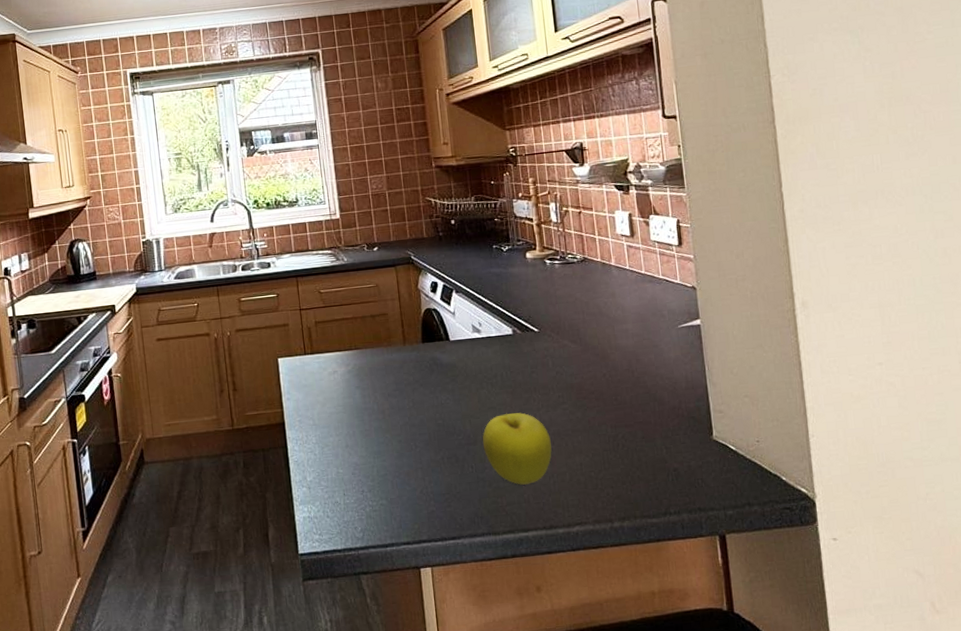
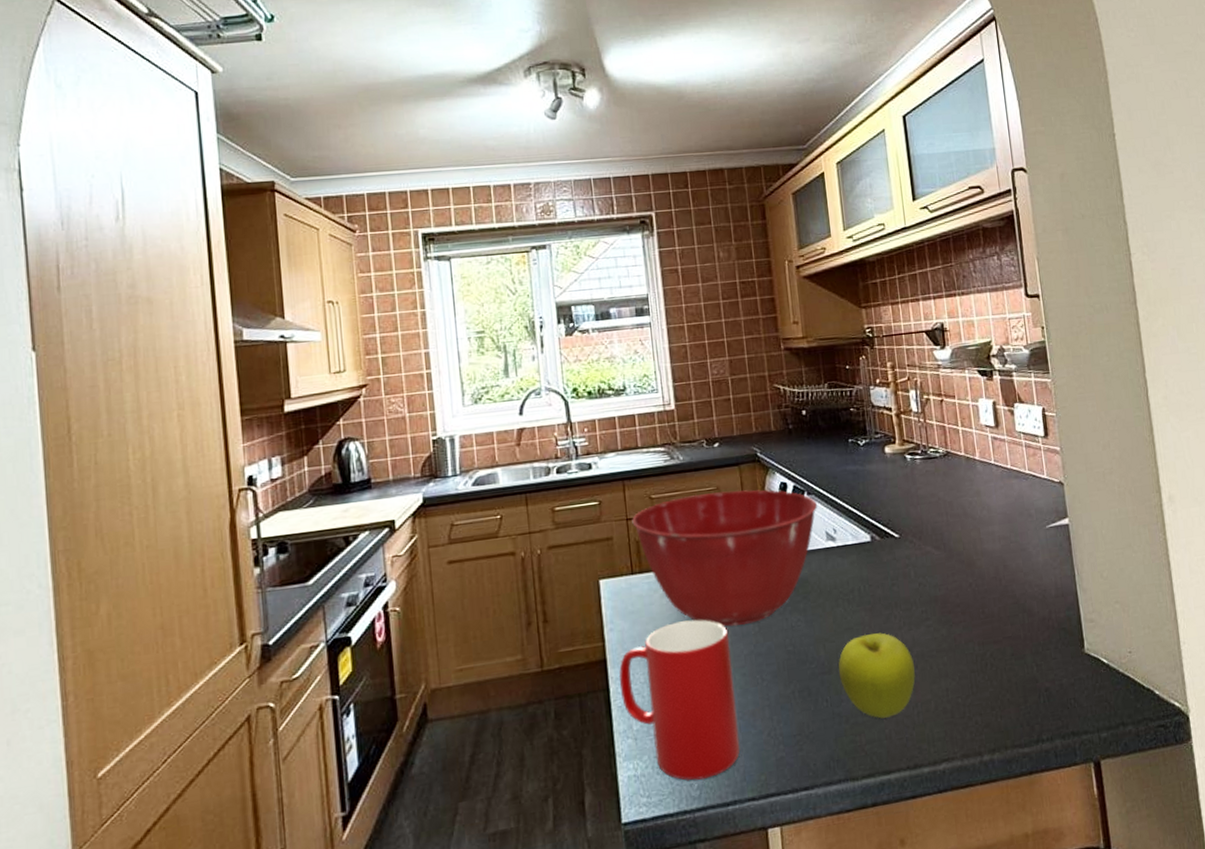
cup: none [295,394,397,524] -> present [619,620,740,781]
mixing bowl: none [304,287,465,401] -> present [632,490,818,627]

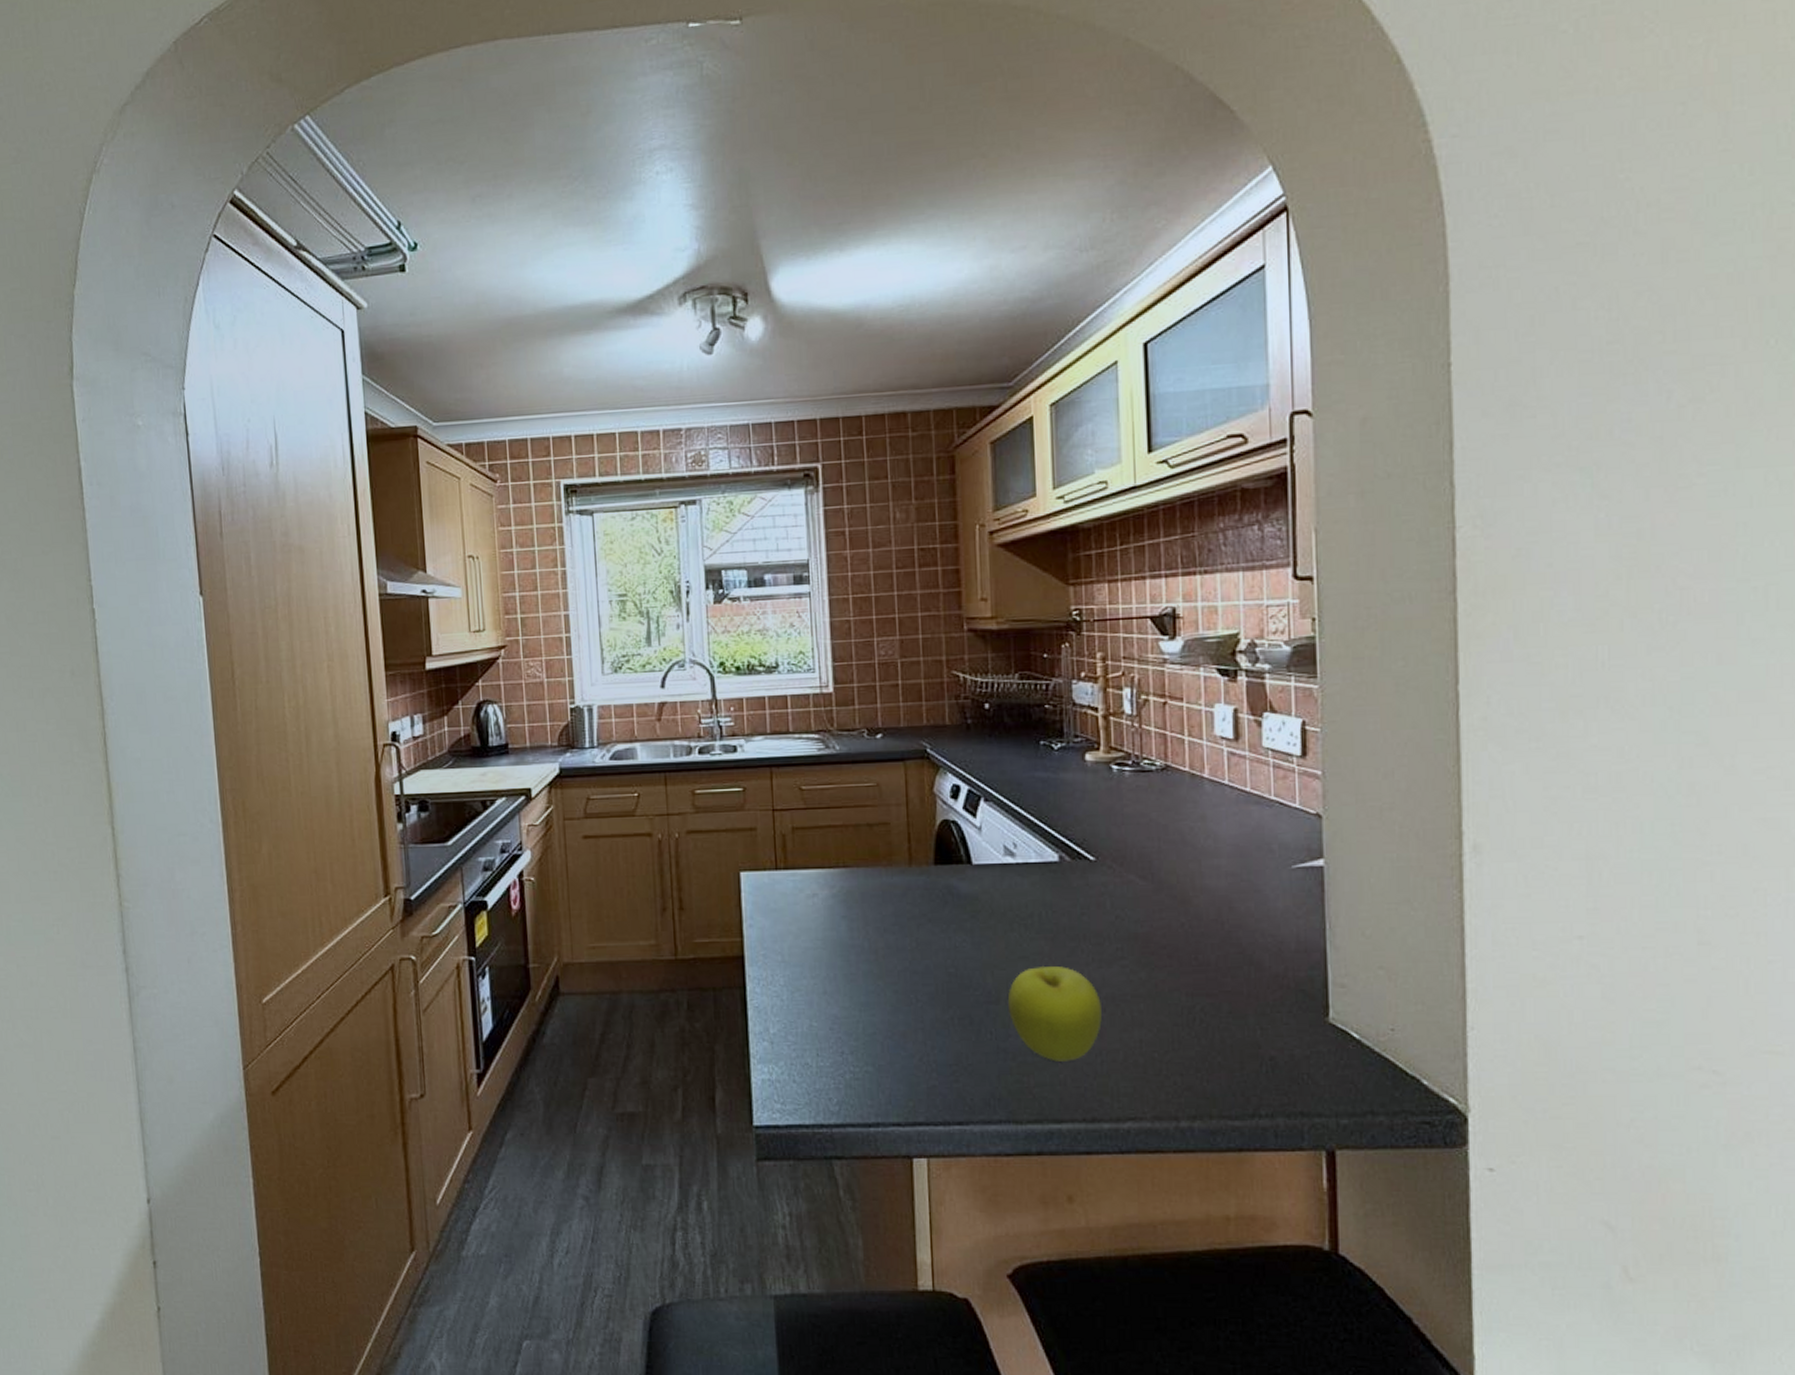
cup: present [619,620,740,781] -> none [757,926,887,1095]
mixing bowl: present [632,490,818,627] -> none [778,789,996,939]

